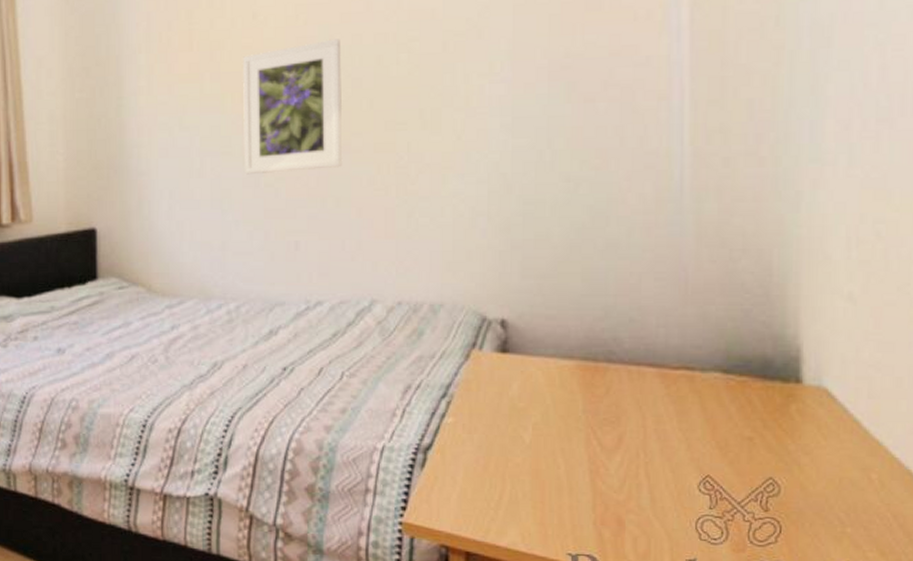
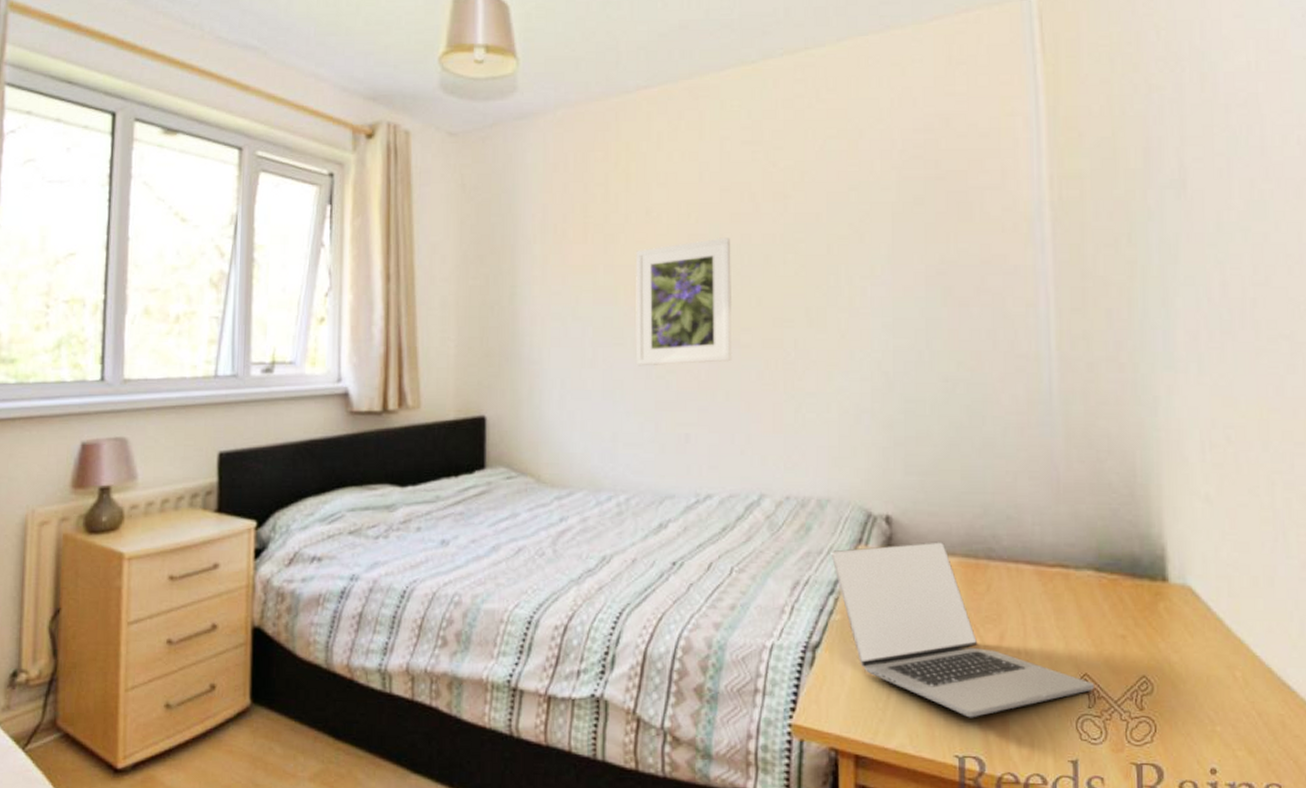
laptop: none [443,345,716,518] -> present [830,542,1094,718]

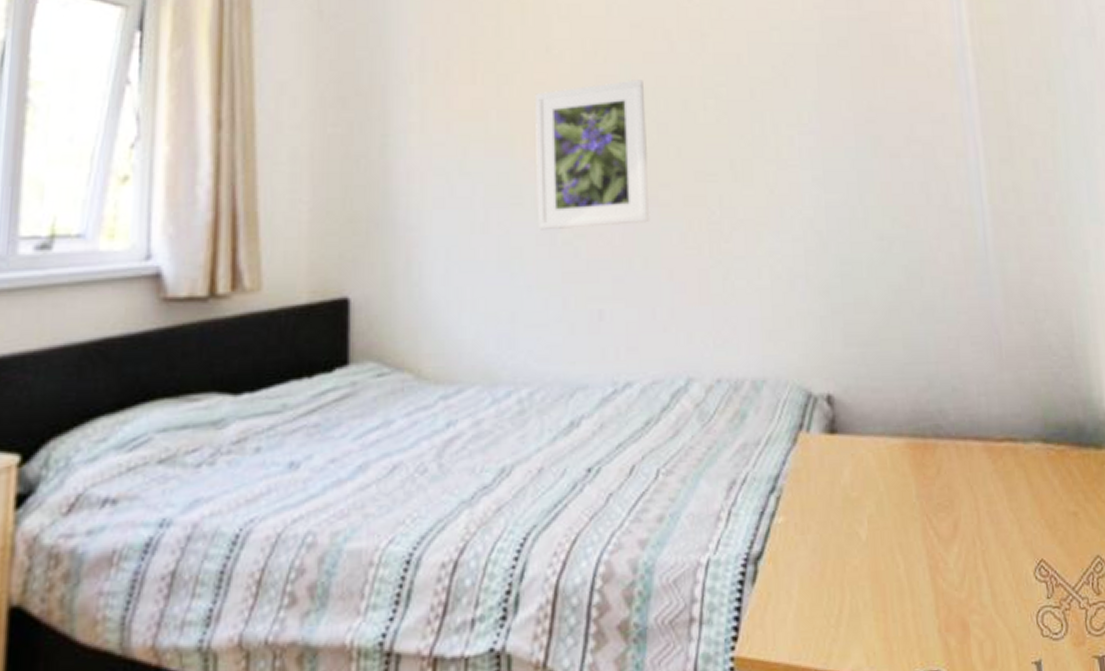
laptop: present [830,542,1094,718] -> none [769,421,1051,625]

